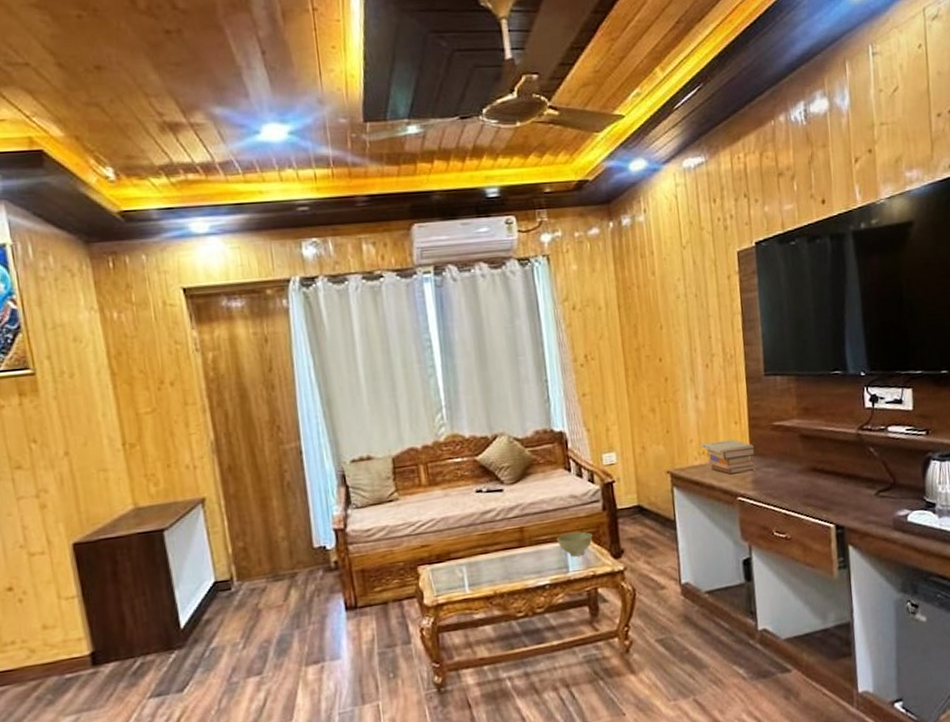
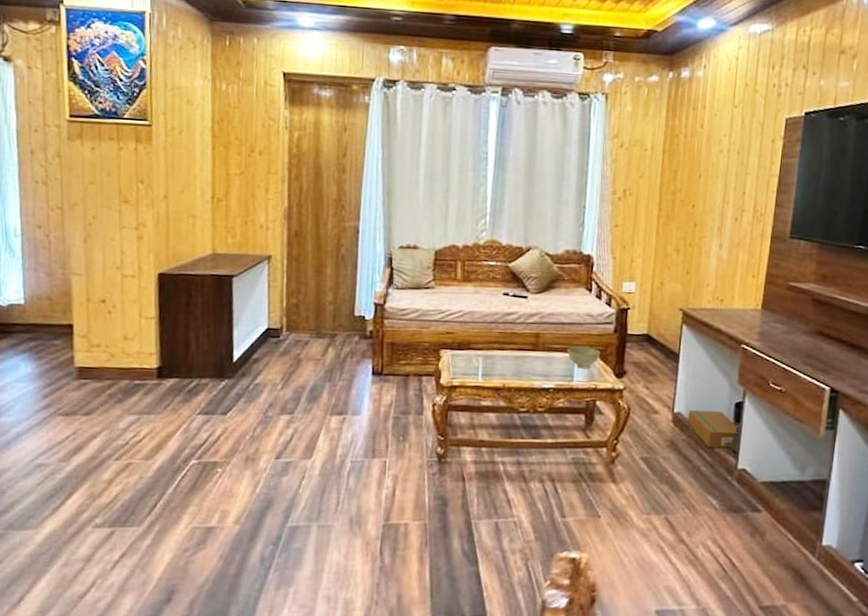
box: none [697,572,755,614] -> present [688,410,739,449]
books: present [700,438,755,475] -> none [716,289,767,323]

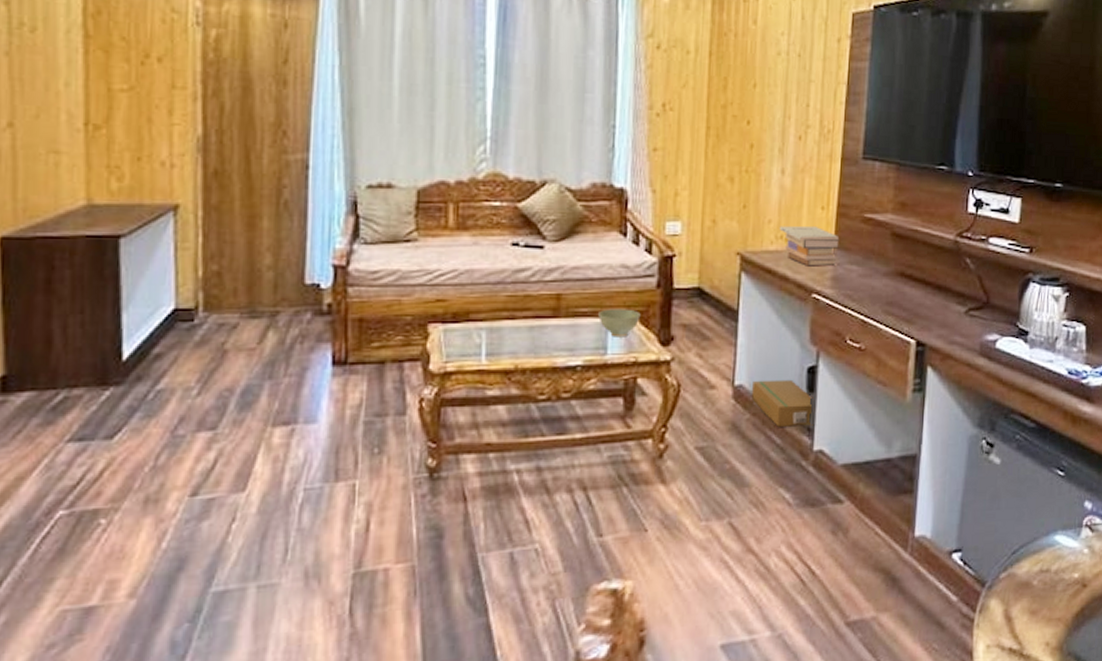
books: none [716,289,767,323] -> present [779,225,840,267]

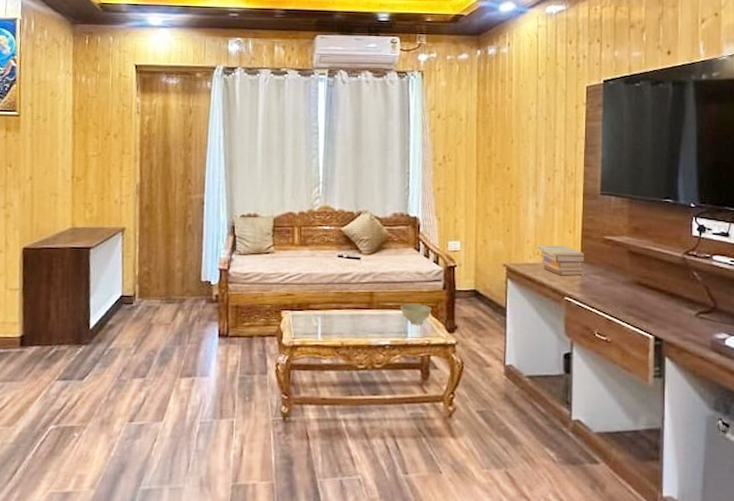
box: present [752,379,813,427] -> none [520,362,571,400]

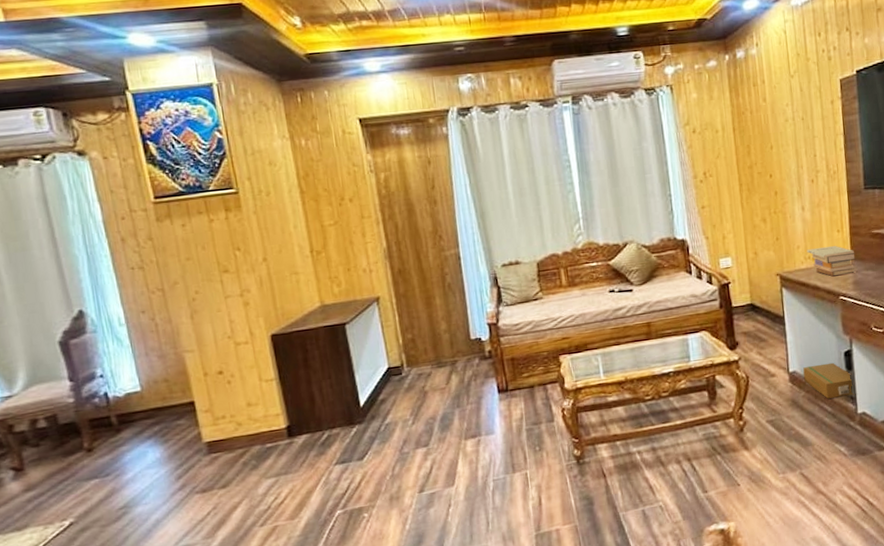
bowl: present [401,304,432,325] -> none [680,326,711,348]
box: none [520,362,571,400] -> present [803,362,855,399]

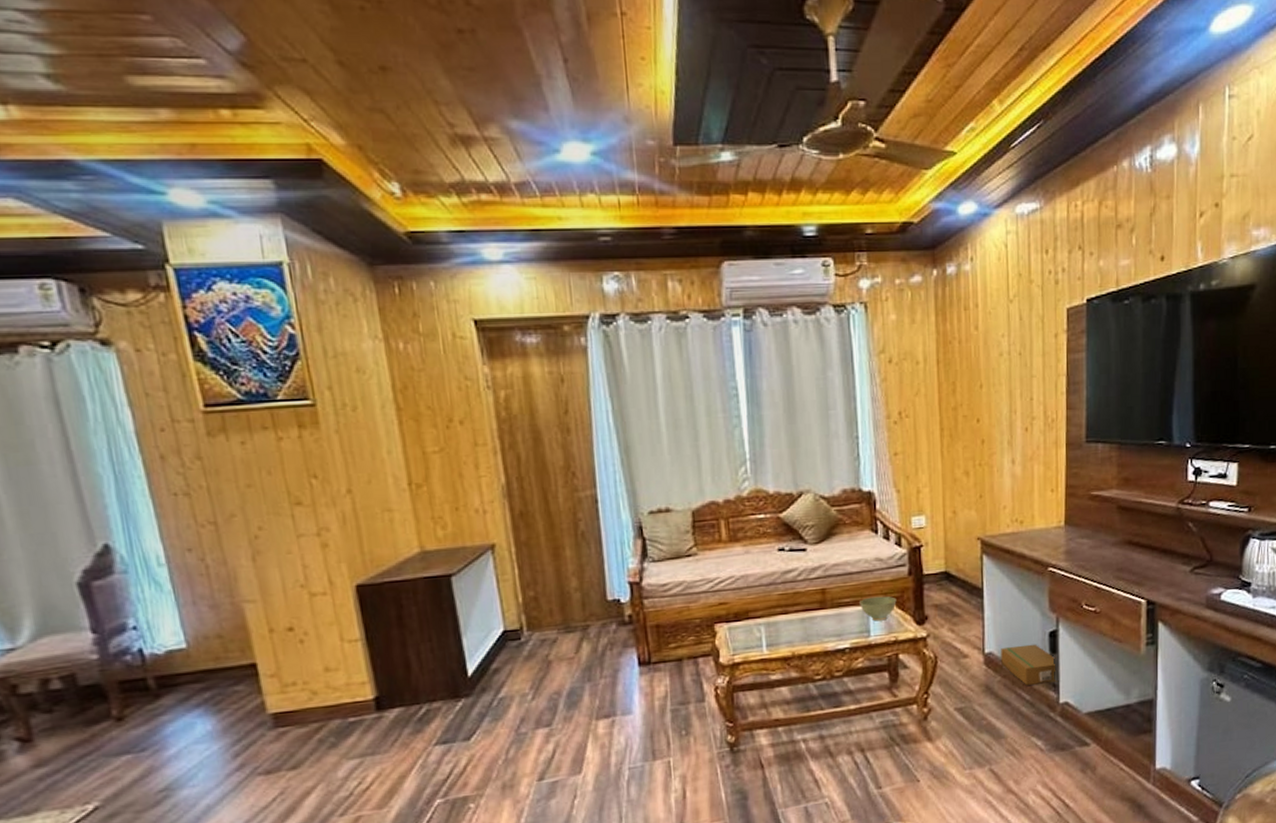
bowl: none [680,326,711,348] -> present [860,596,897,622]
books: present [806,245,856,277] -> none [1014,507,1070,544]

